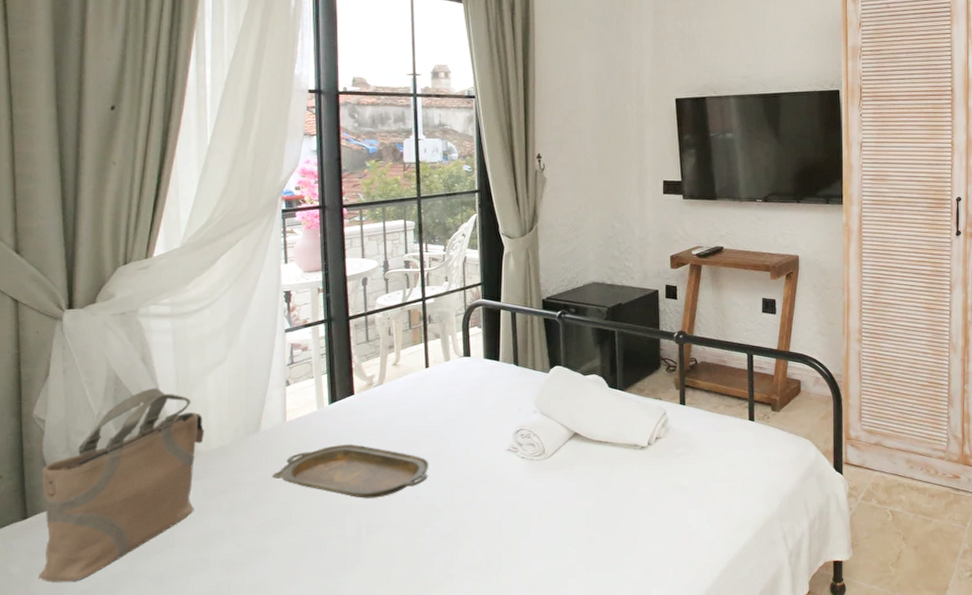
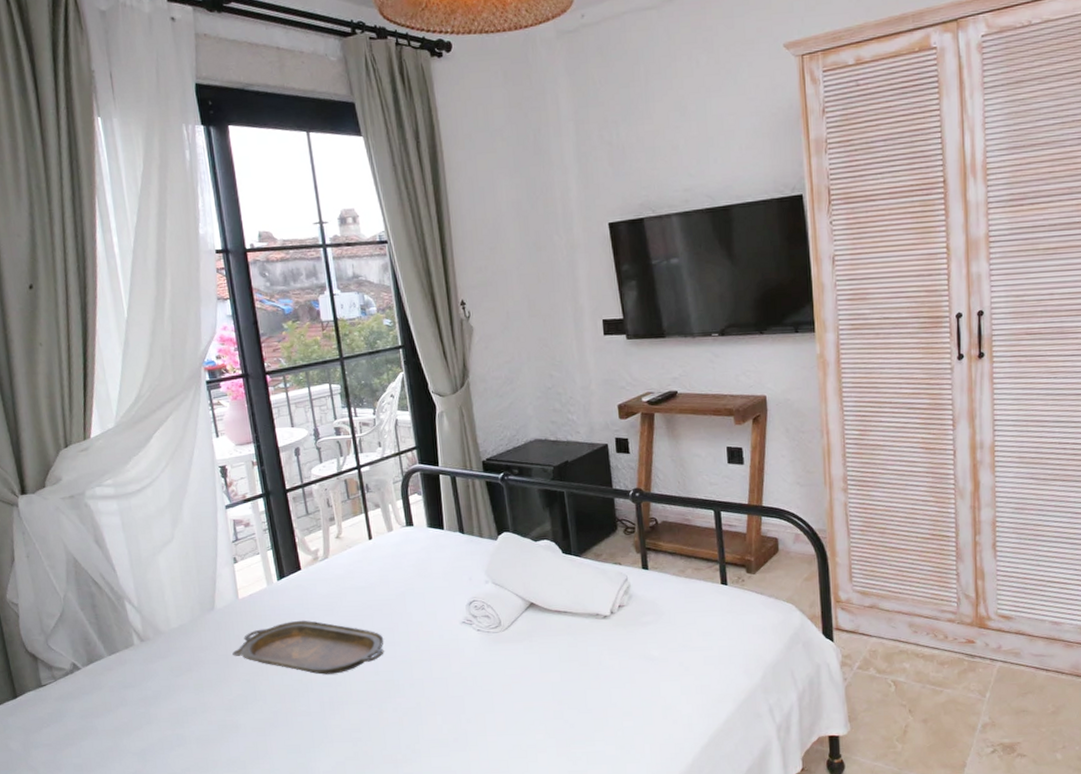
tote bag: present [37,387,205,582] -> none [22,568,165,757]

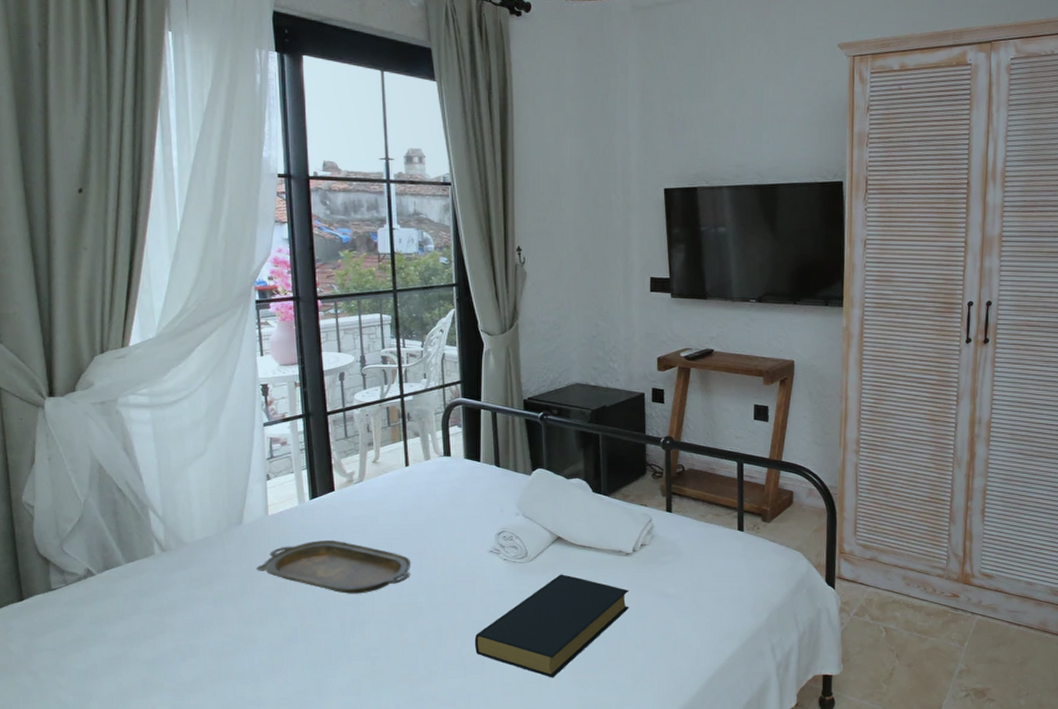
hardback book: none [455,642,612,752] -> present [474,574,629,678]

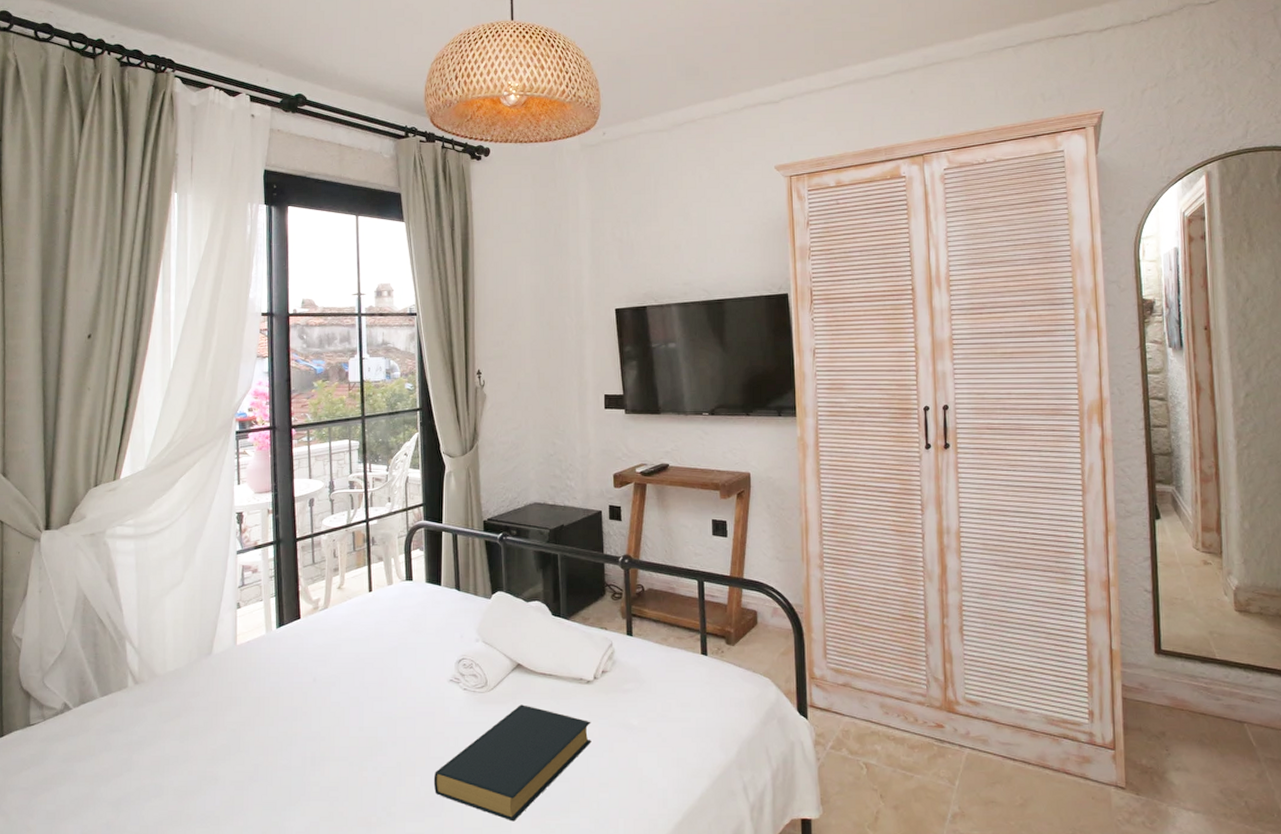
serving tray: present [256,539,411,594] -> none [223,670,372,728]

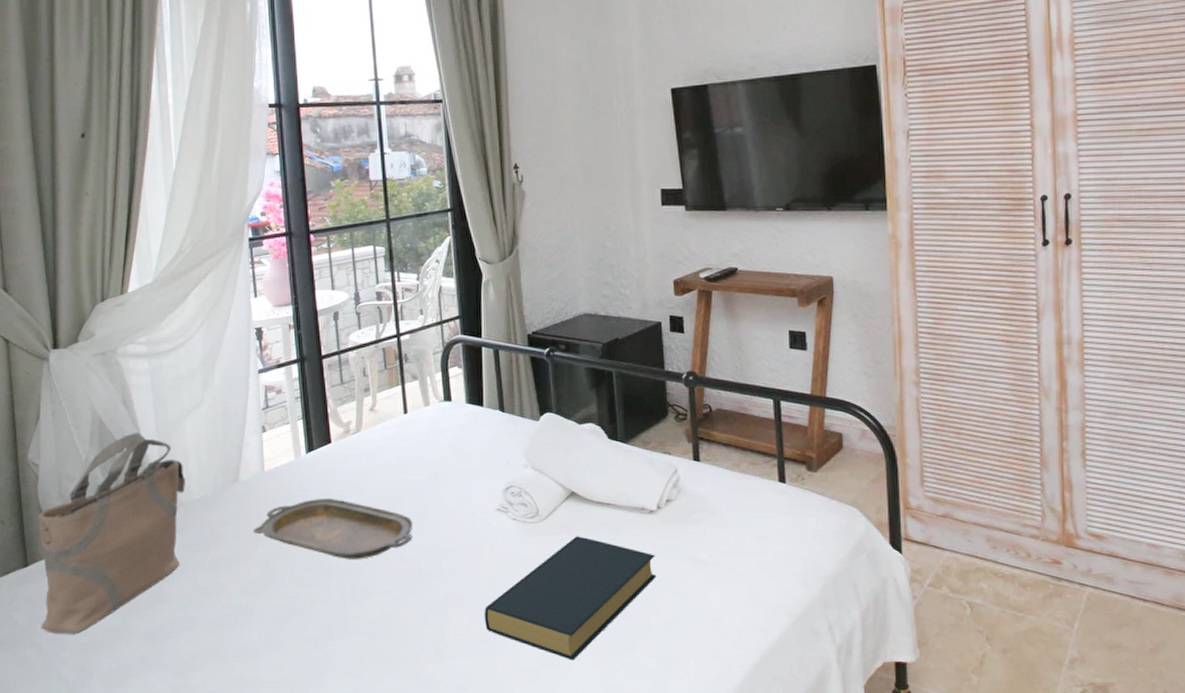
tote bag: none [10,608,162,802] -> present [38,432,186,634]
serving tray: none [223,670,372,728] -> present [253,498,413,559]

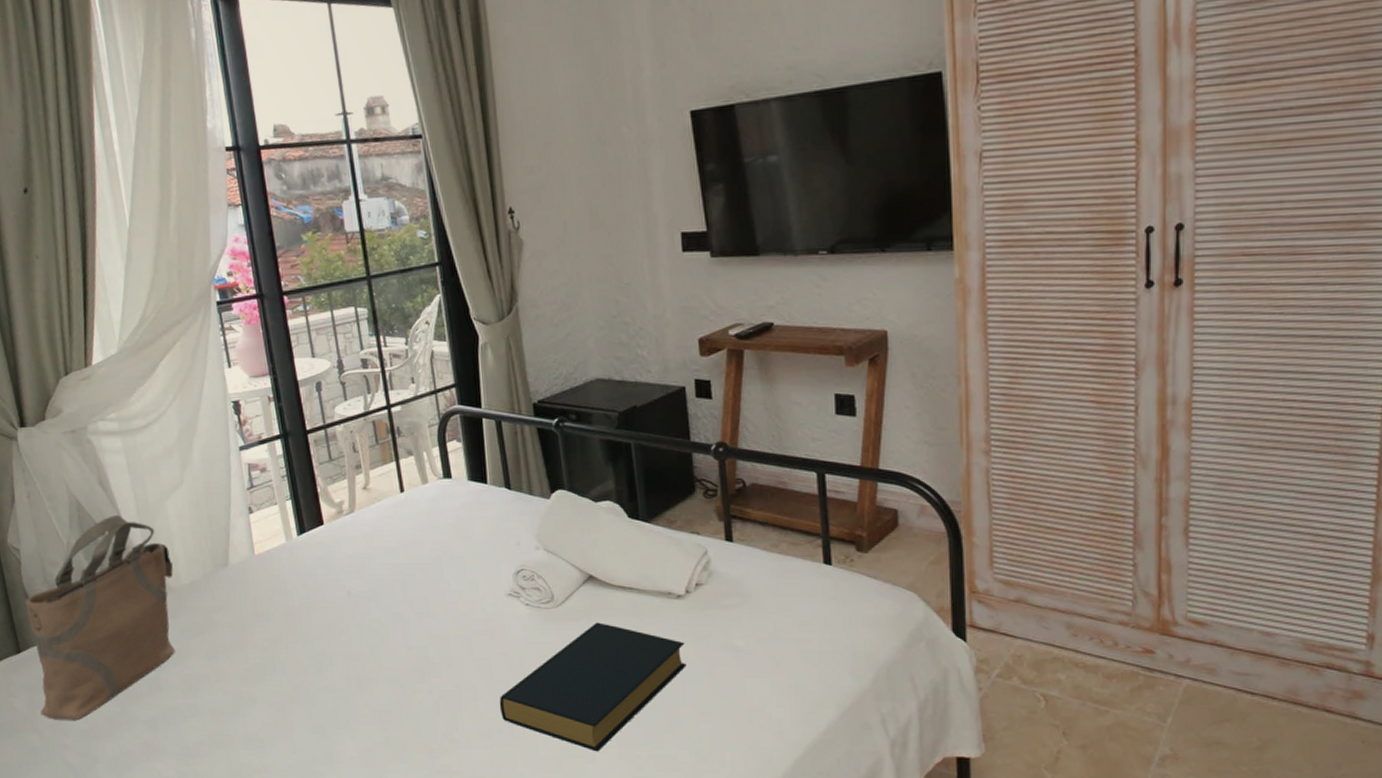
serving tray: present [253,498,413,559] -> none [248,582,418,646]

